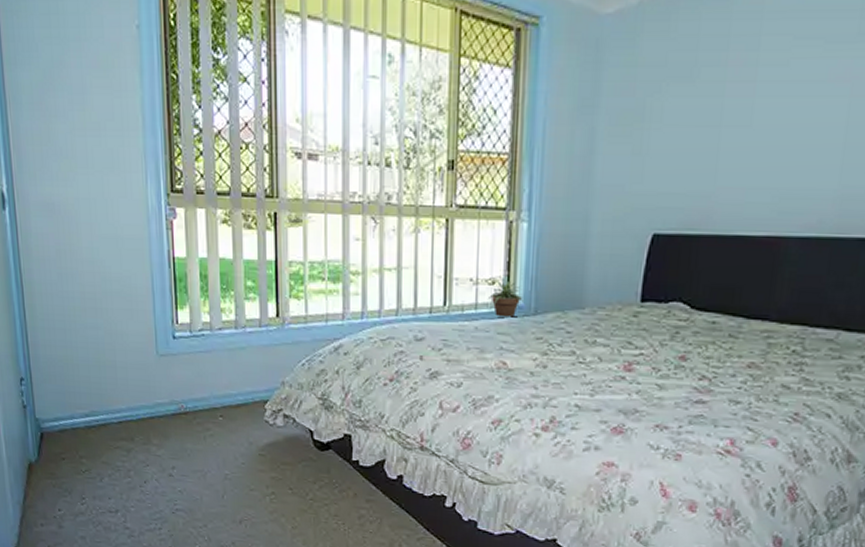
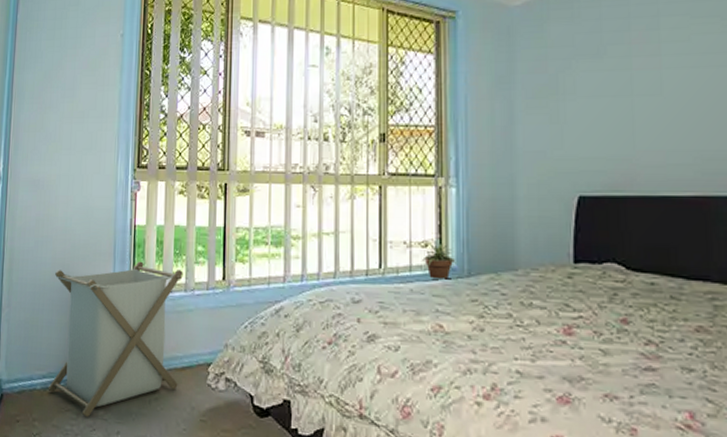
laundry basket: none [85,296,234,453] -> present [48,261,183,417]

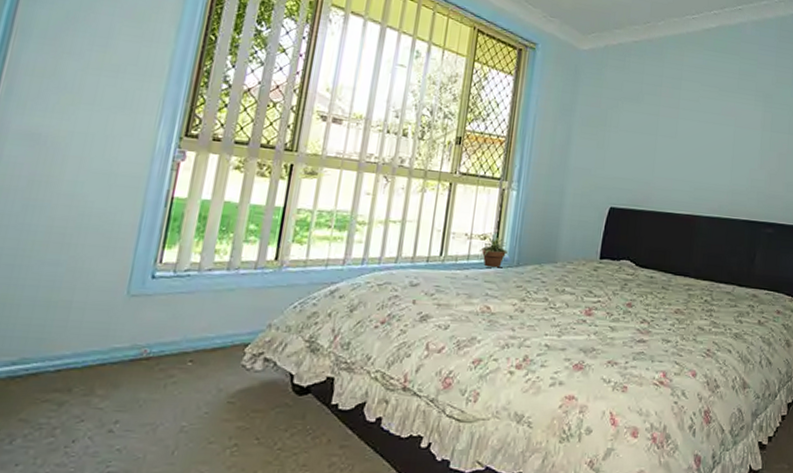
laundry basket: present [48,261,183,417] -> none [17,235,228,407]

